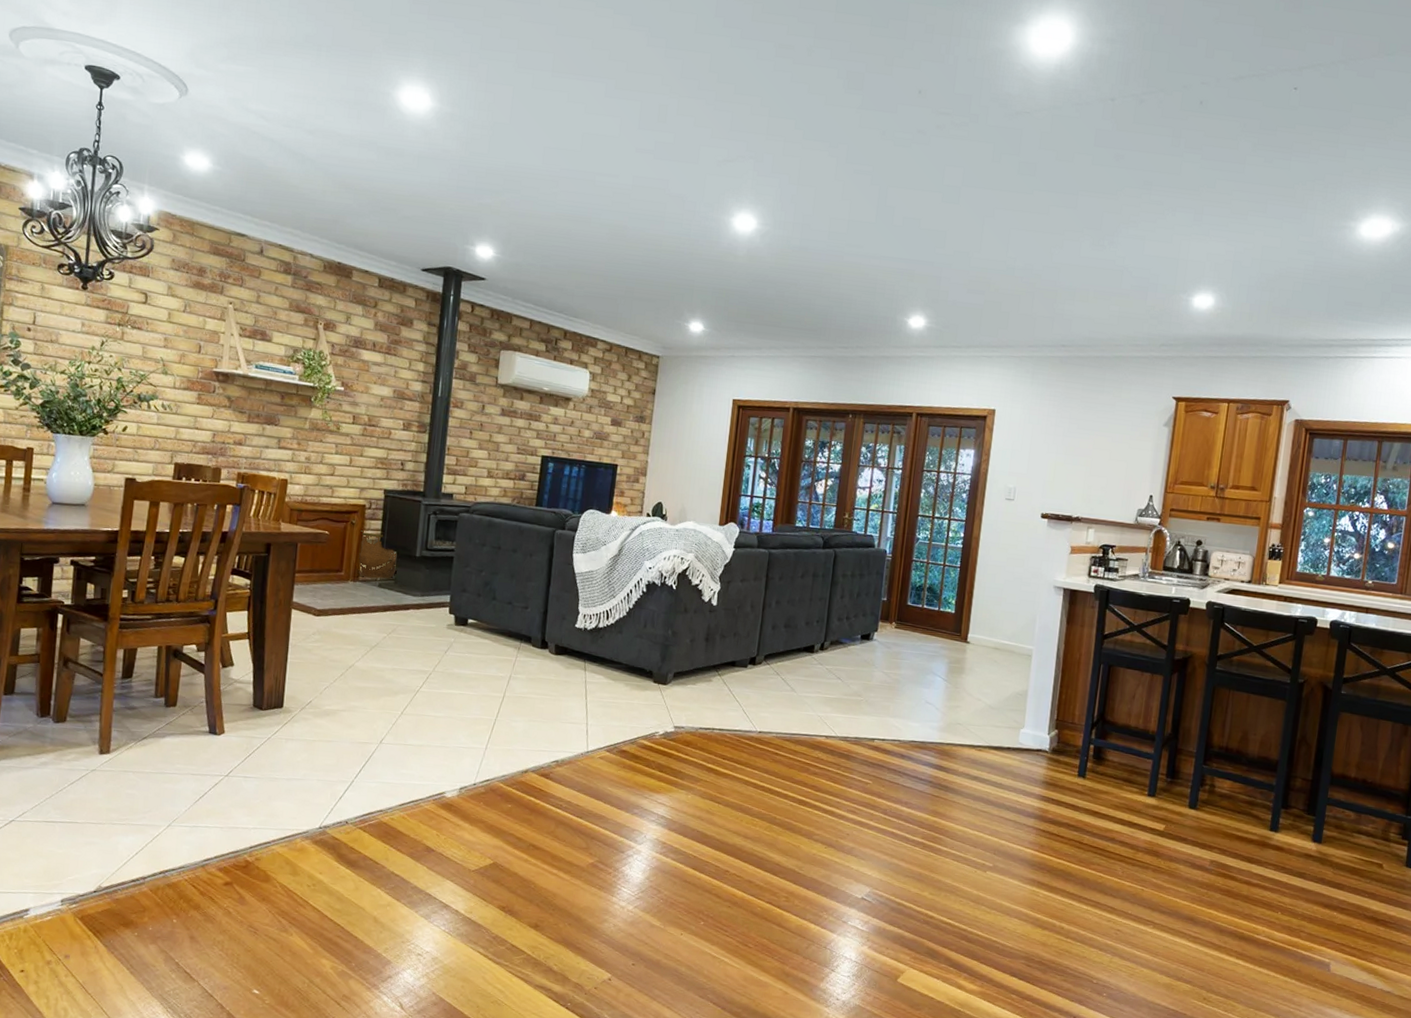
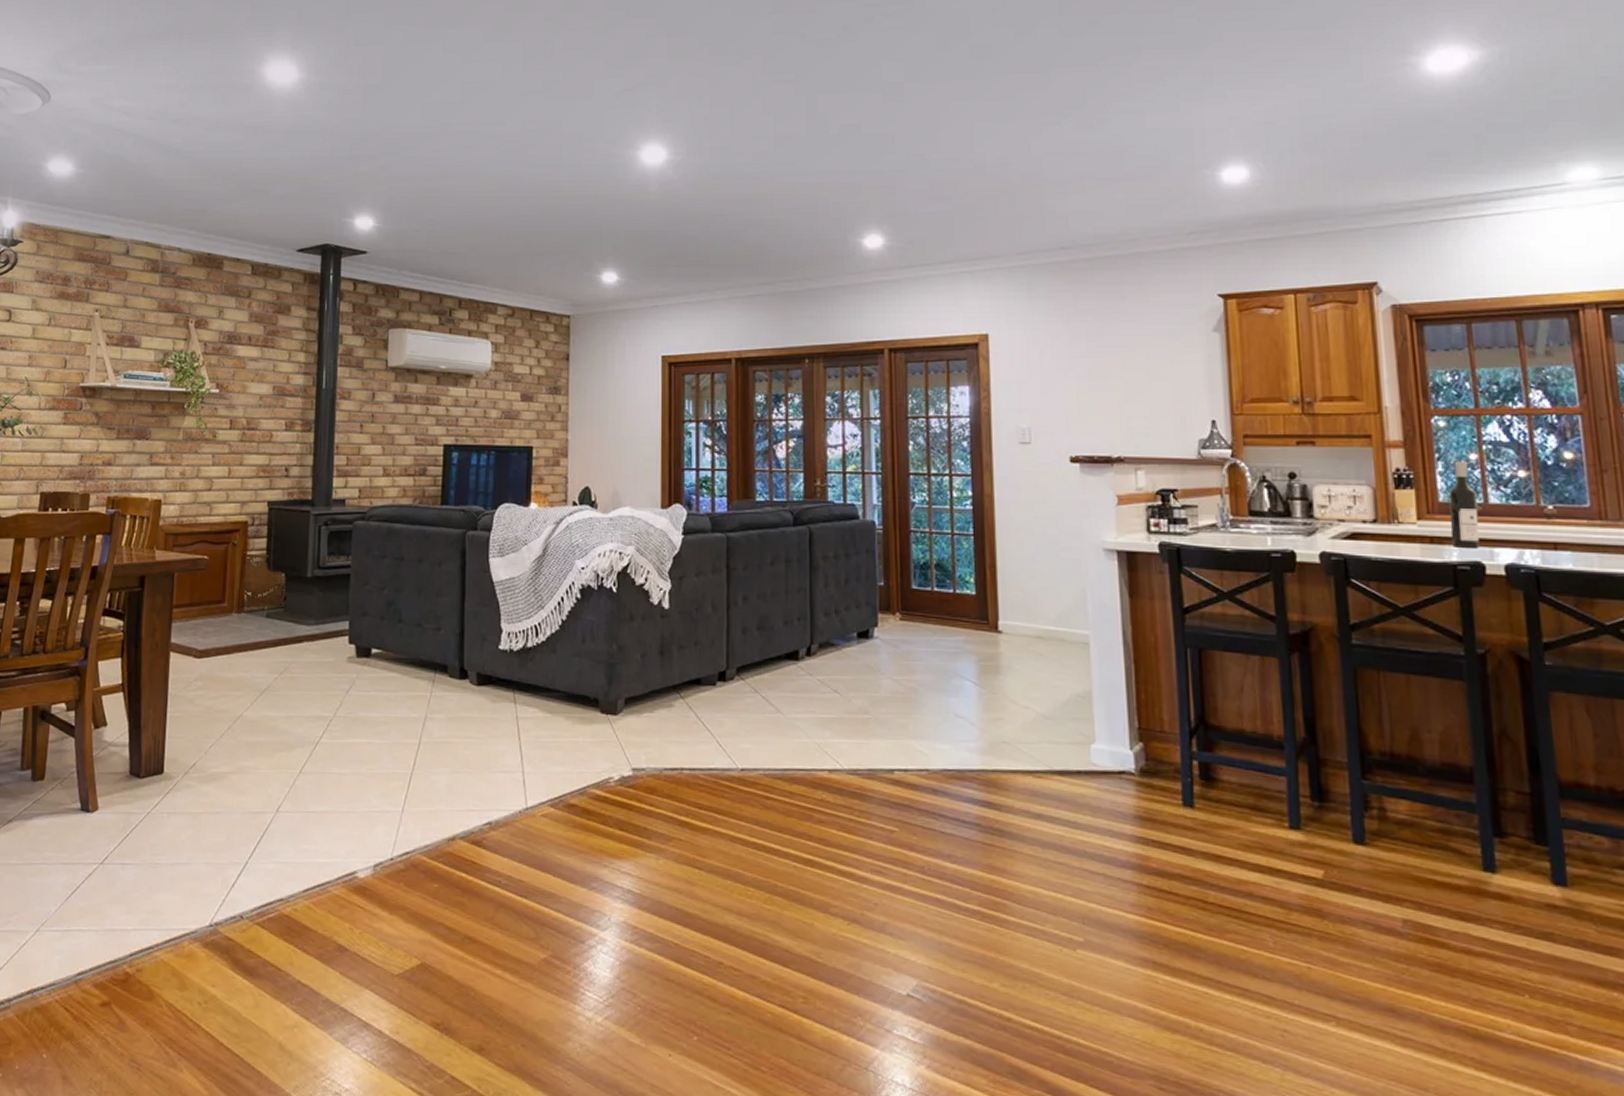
bottle: none [1298,542,1323,608] -> present [1448,461,1480,550]

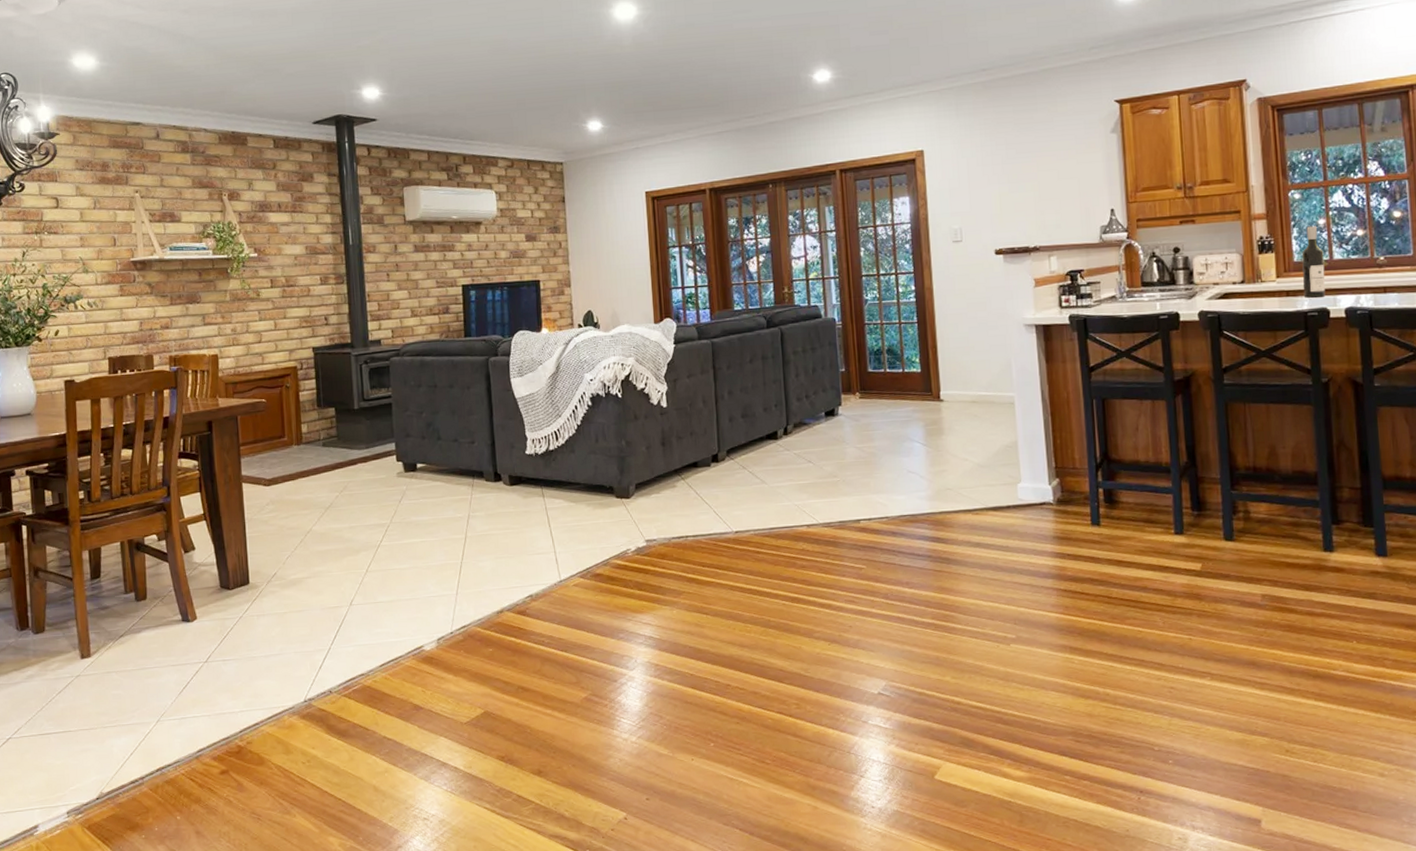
basket: present [242,552,286,608] -> none [296,392,338,439]

